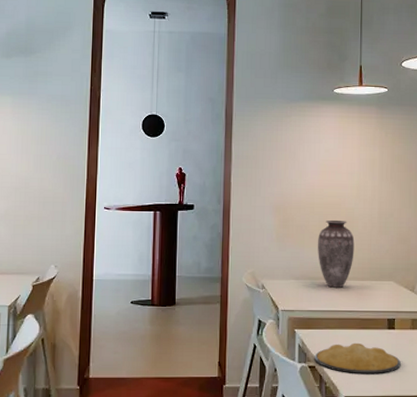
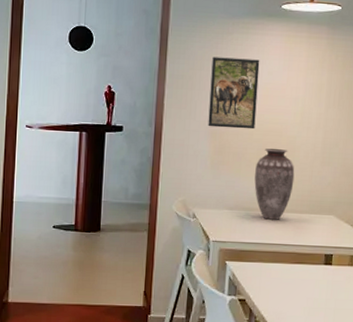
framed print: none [272,138,317,203] -> present [208,57,260,130]
plate: present [314,342,401,374] -> none [245,277,336,311]

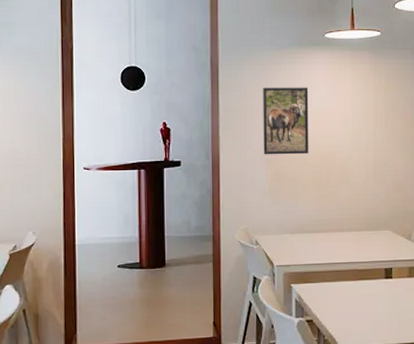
vase: present [254,148,295,220] -> none [312,171,350,240]

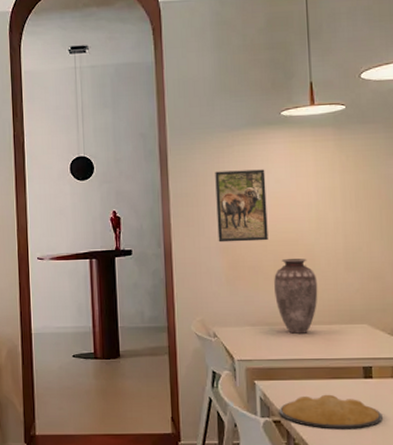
vase: none [312,171,350,240] -> present [274,259,318,334]
plate: none [312,294,399,326] -> present [279,394,383,430]

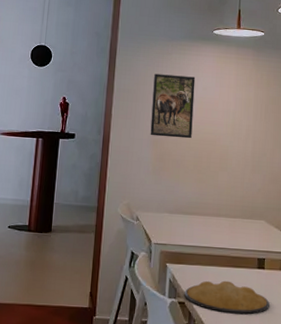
vase: present [274,259,318,334] -> none [192,156,228,224]

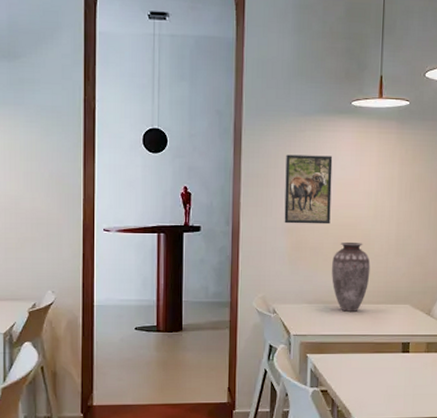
plate: present [184,280,270,315] -> none [326,366,414,398]
vase: none [192,156,228,224] -> present [332,243,371,312]

